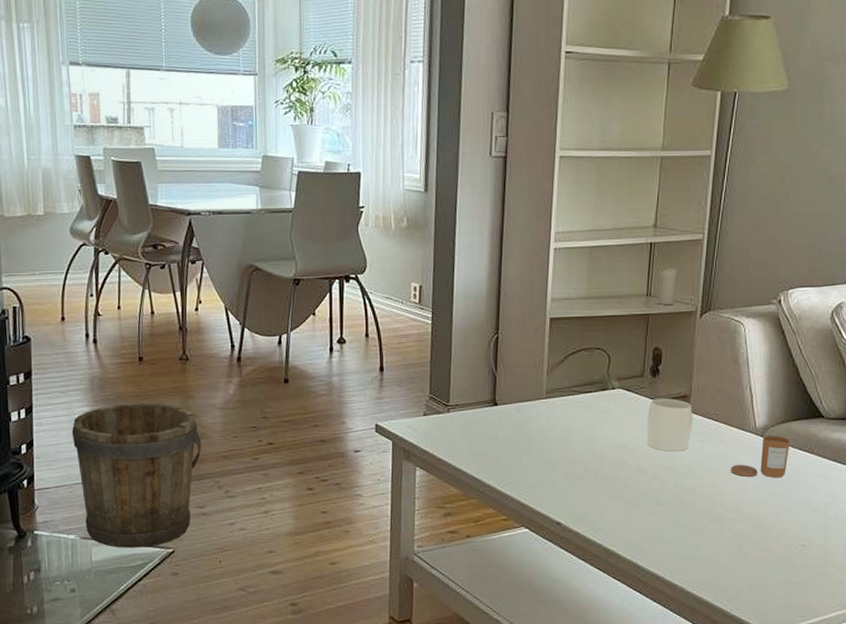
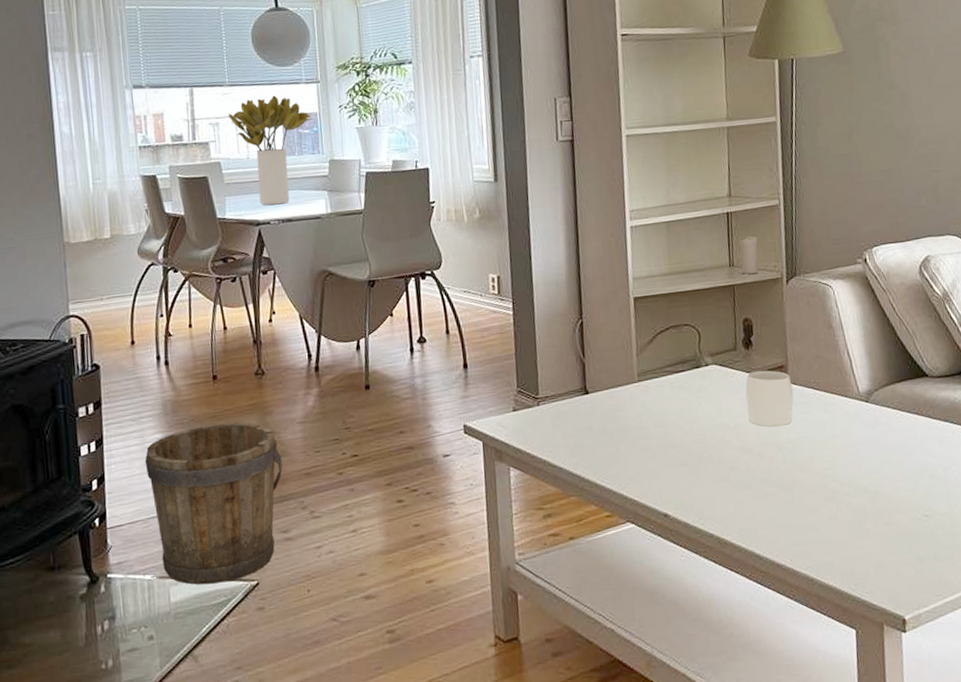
flower bouquet: none [164,85,249,196] -> present [229,95,313,206]
candle: present [730,435,790,478] -> none [838,399,898,447]

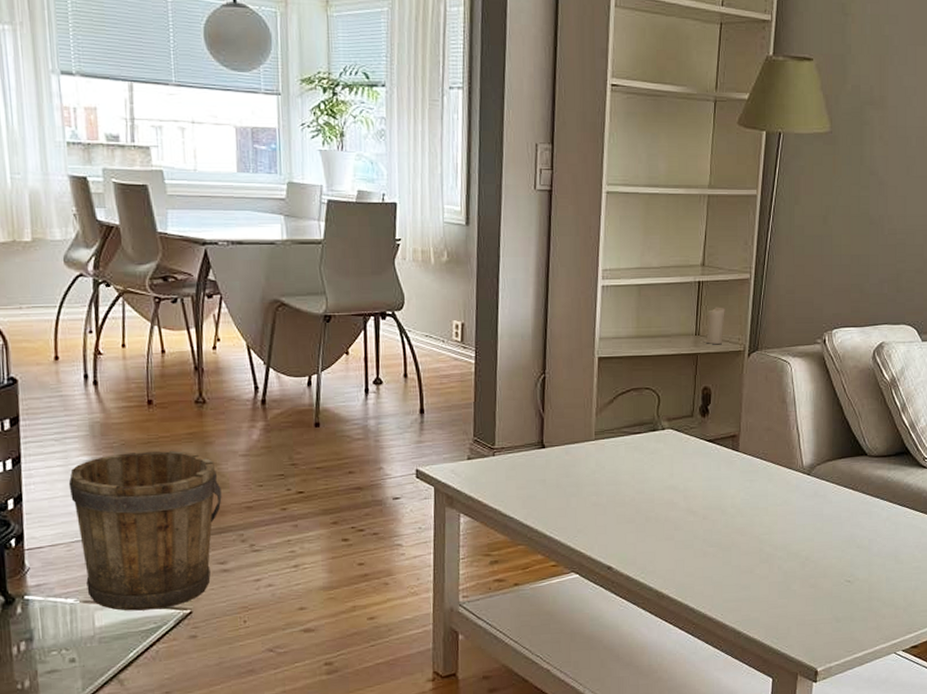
flower bouquet: present [229,95,313,206] -> none [174,103,271,225]
mug: present [745,370,794,428] -> none [697,438,742,493]

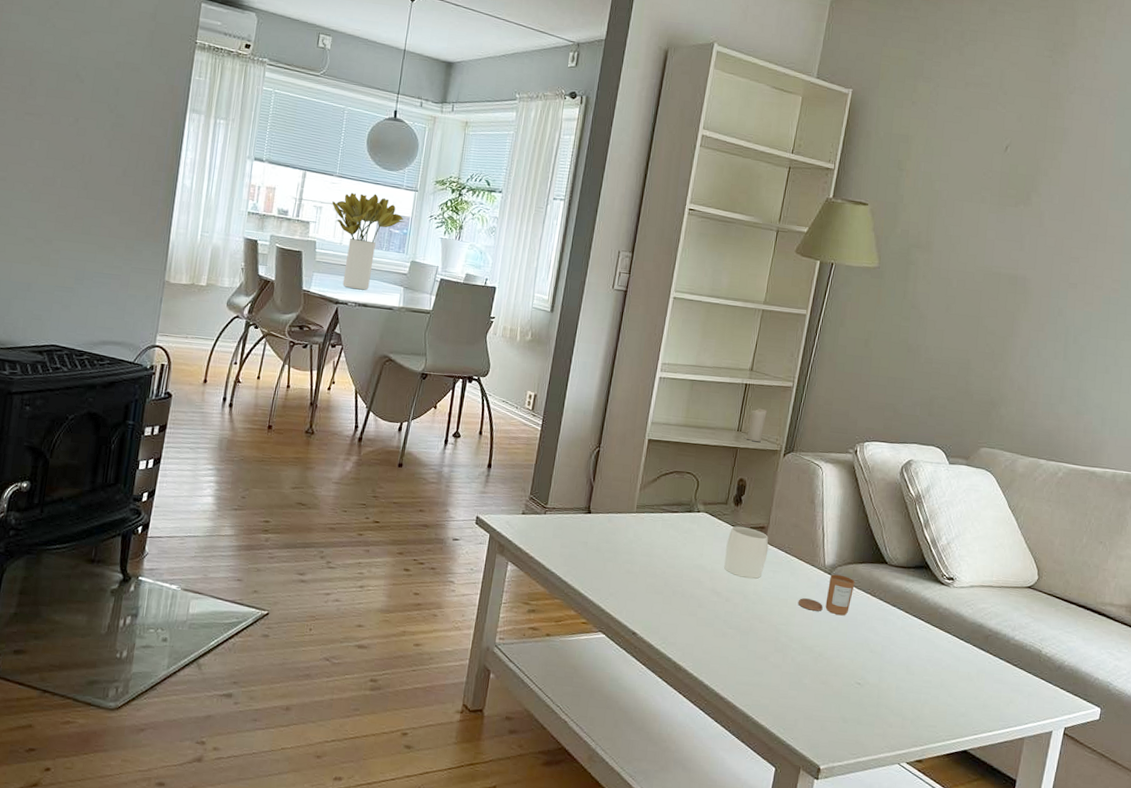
wooden bucket: present [68,450,222,611] -> none [189,467,313,607]
flower bouquet: none [174,103,271,225] -> present [332,192,405,291]
mug: none [697,438,742,493] -> present [724,526,769,579]
candle: none [779,474,836,516] -> present [798,574,855,616]

